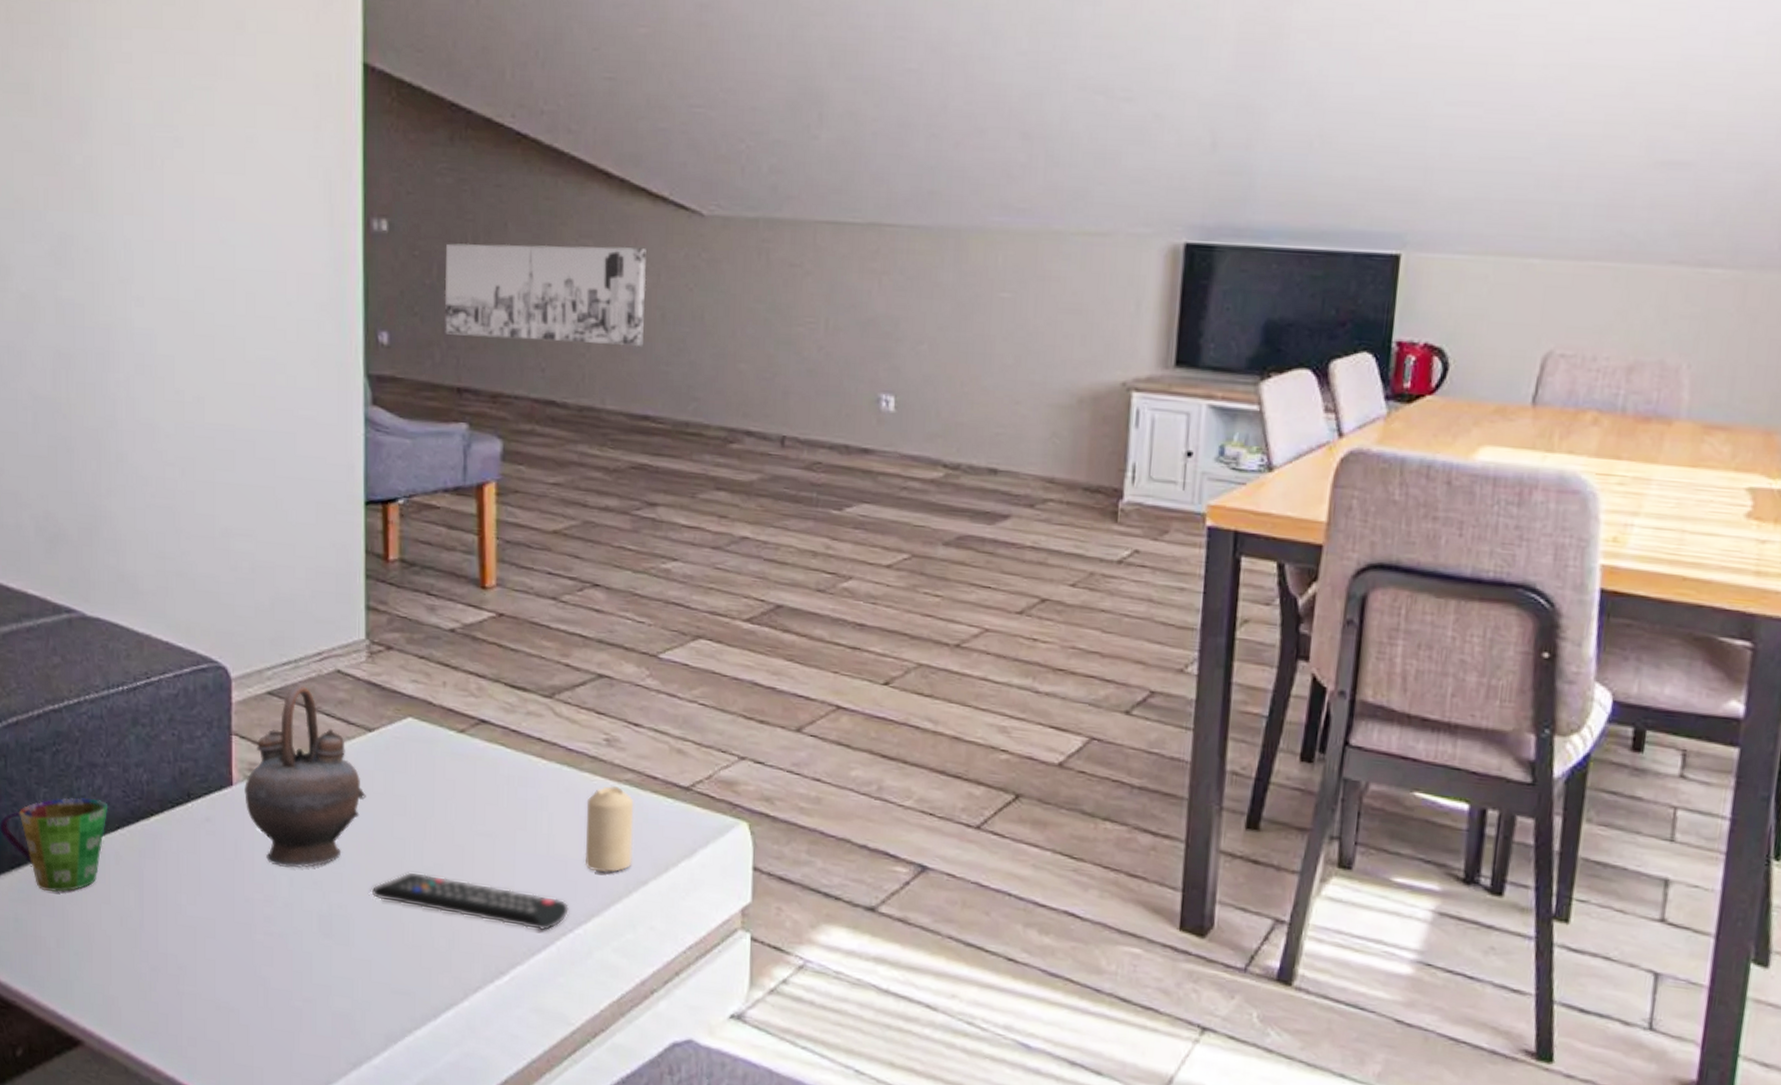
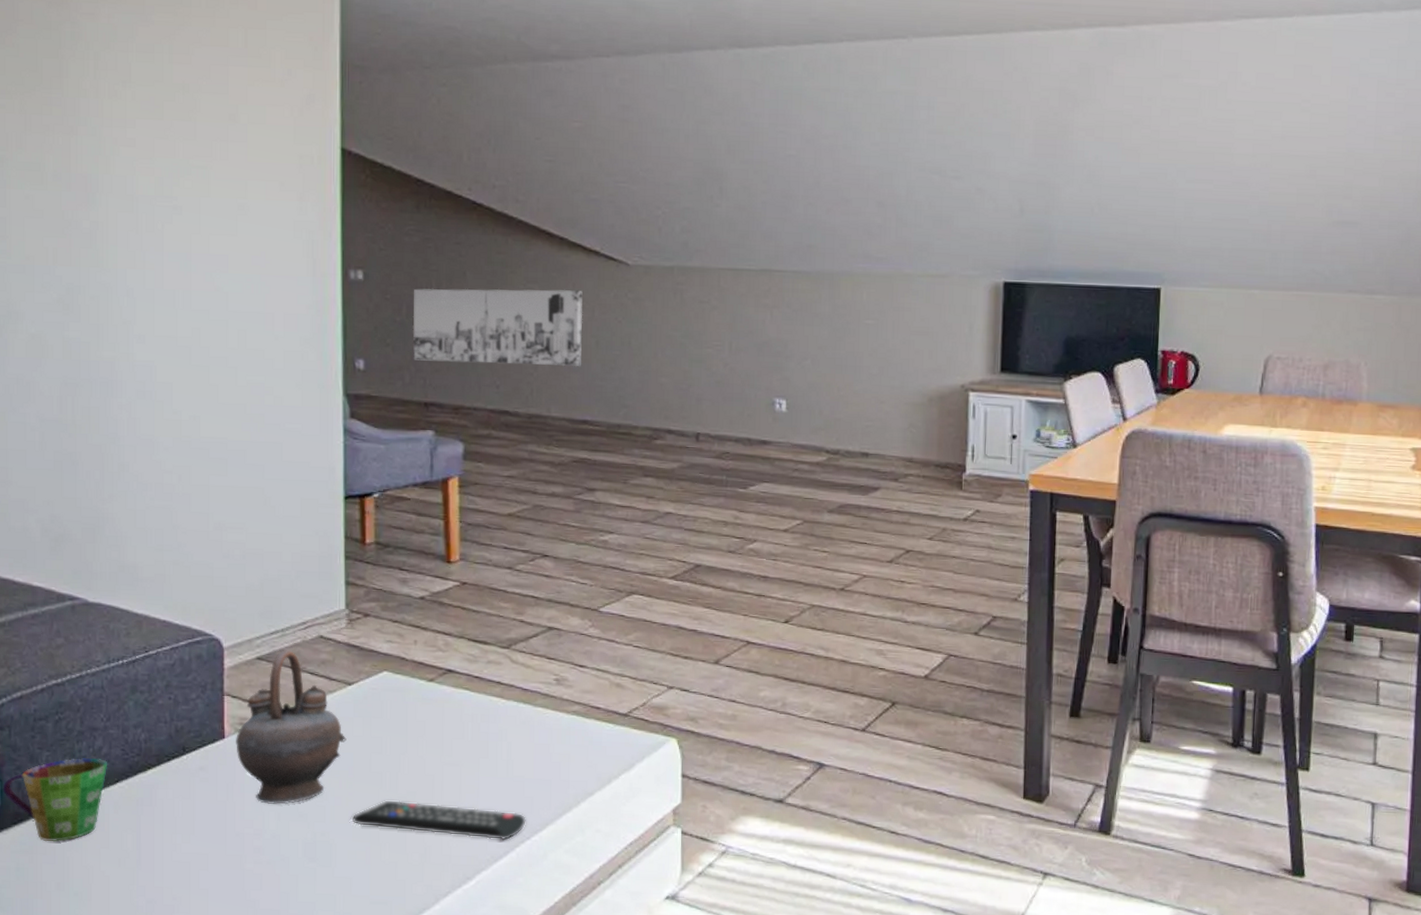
candle: present [586,786,634,873] -> none [540,717,581,789]

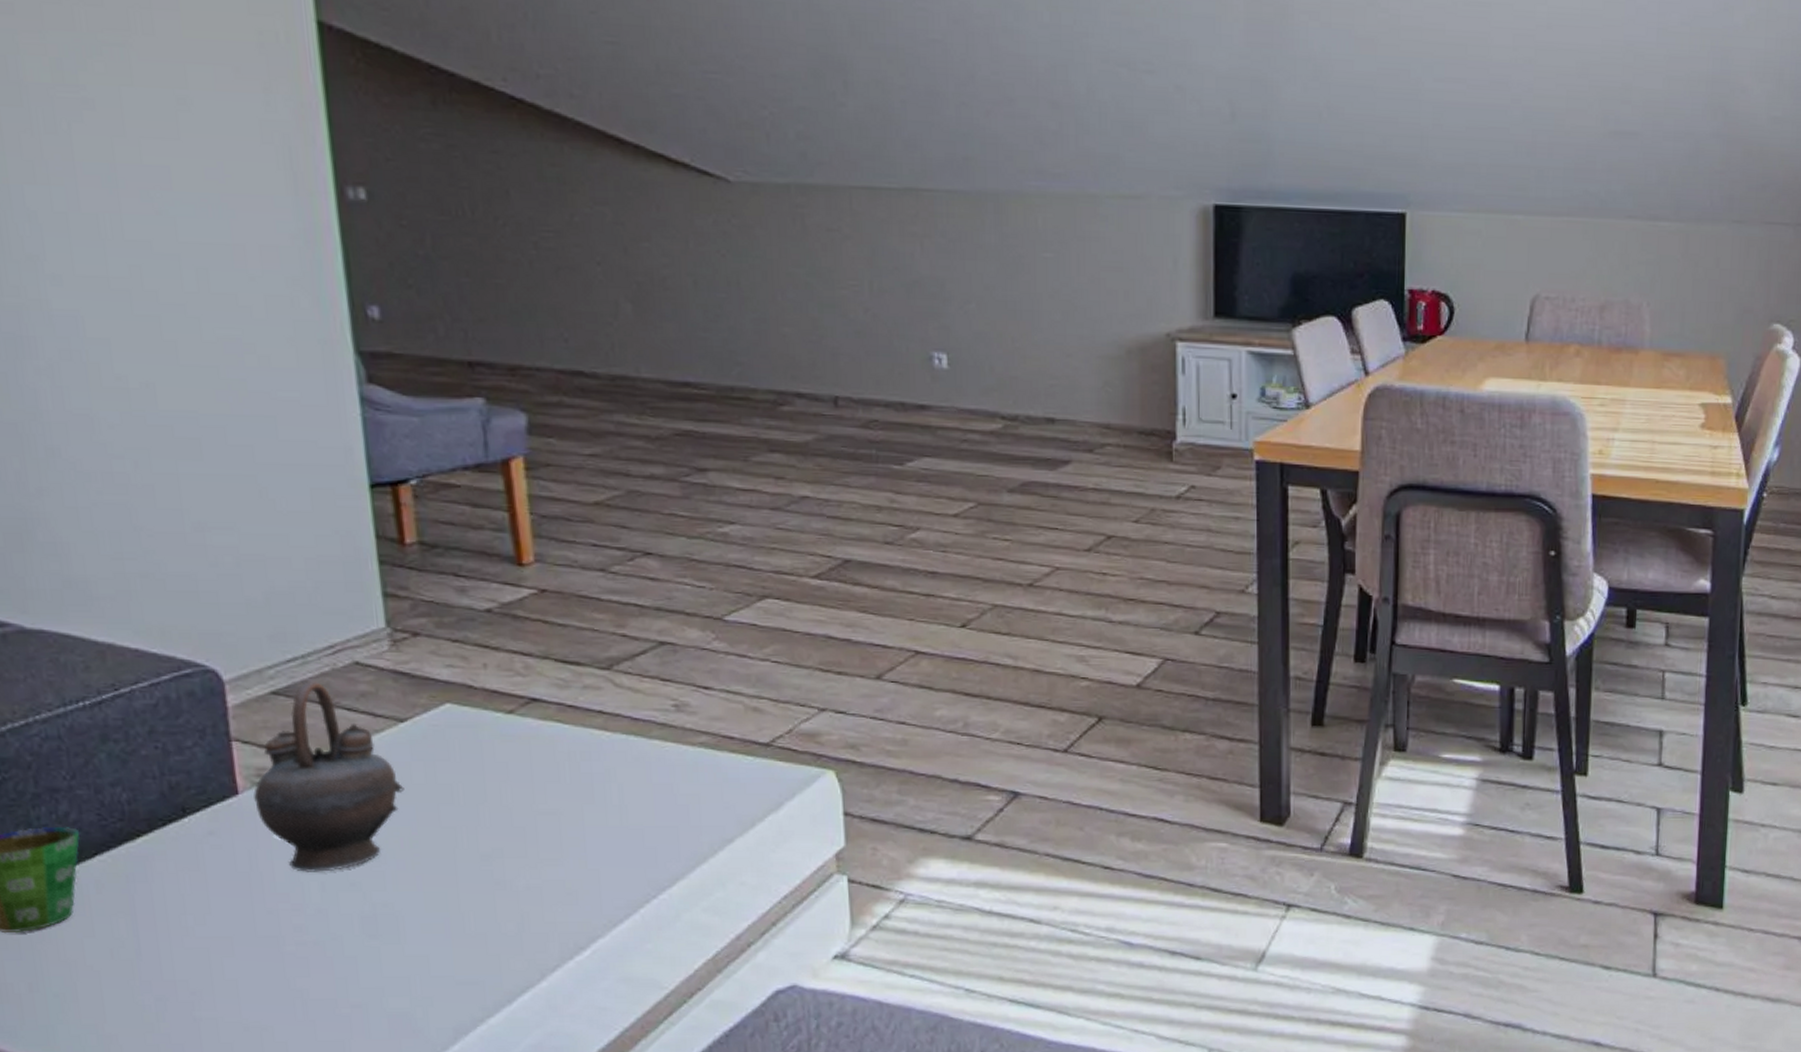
remote control: present [351,799,527,841] -> none [421,859,651,901]
wall art: present [412,288,583,367] -> none [439,211,676,314]

